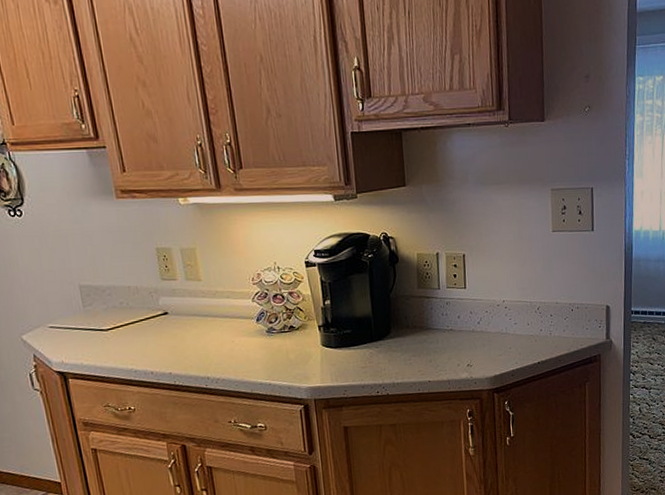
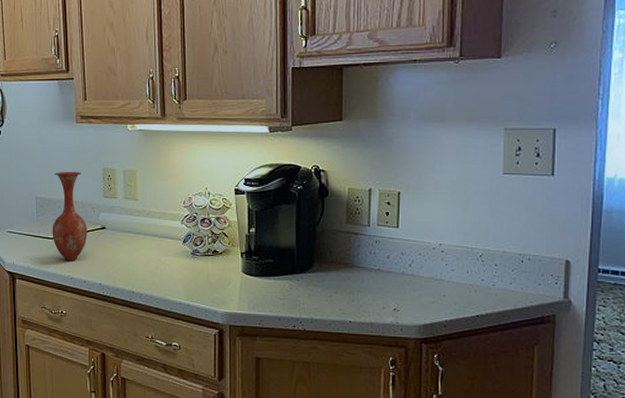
vase: none [98,253,149,353] -> present [52,171,88,261]

